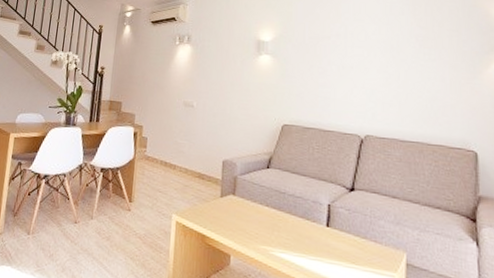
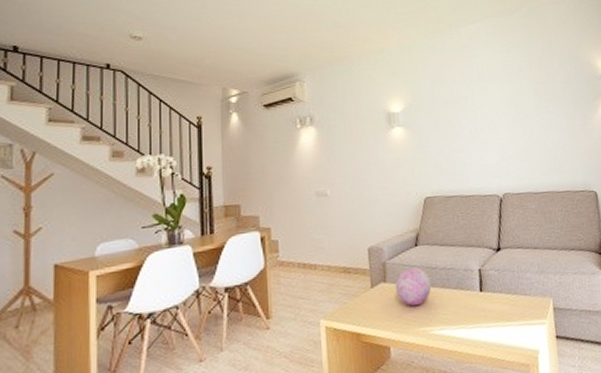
decorative orb: none [243,186,278,224] -> present [395,267,432,307]

